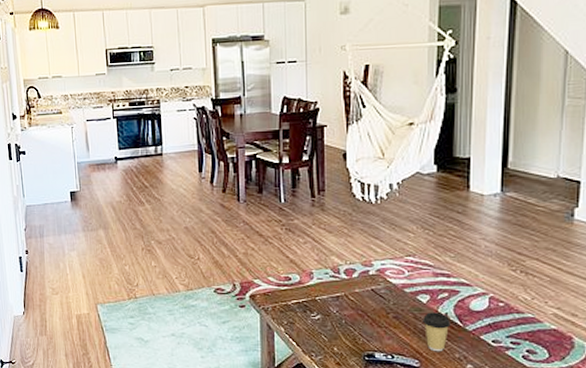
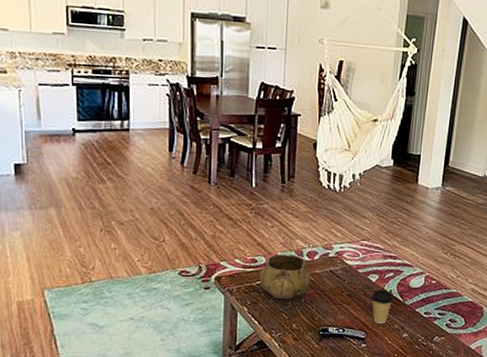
decorative bowl: none [294,272,350,320] -> present [259,254,311,299]

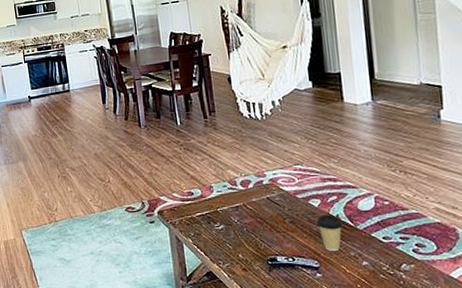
decorative bowl: present [259,254,311,299] -> none [197,185,249,230]

